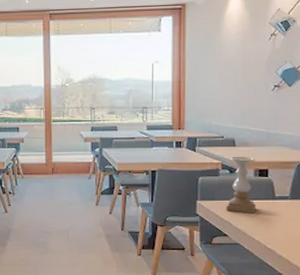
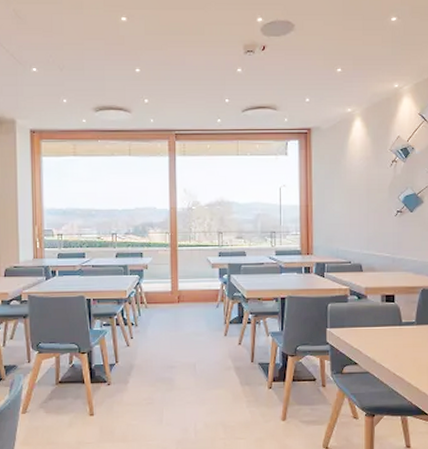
candle holder: present [226,156,257,214] -> none [355,281,385,341]

